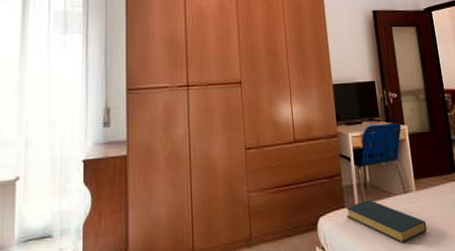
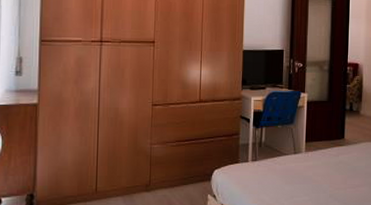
hardback book: present [345,199,427,244] -> none [239,156,310,196]

